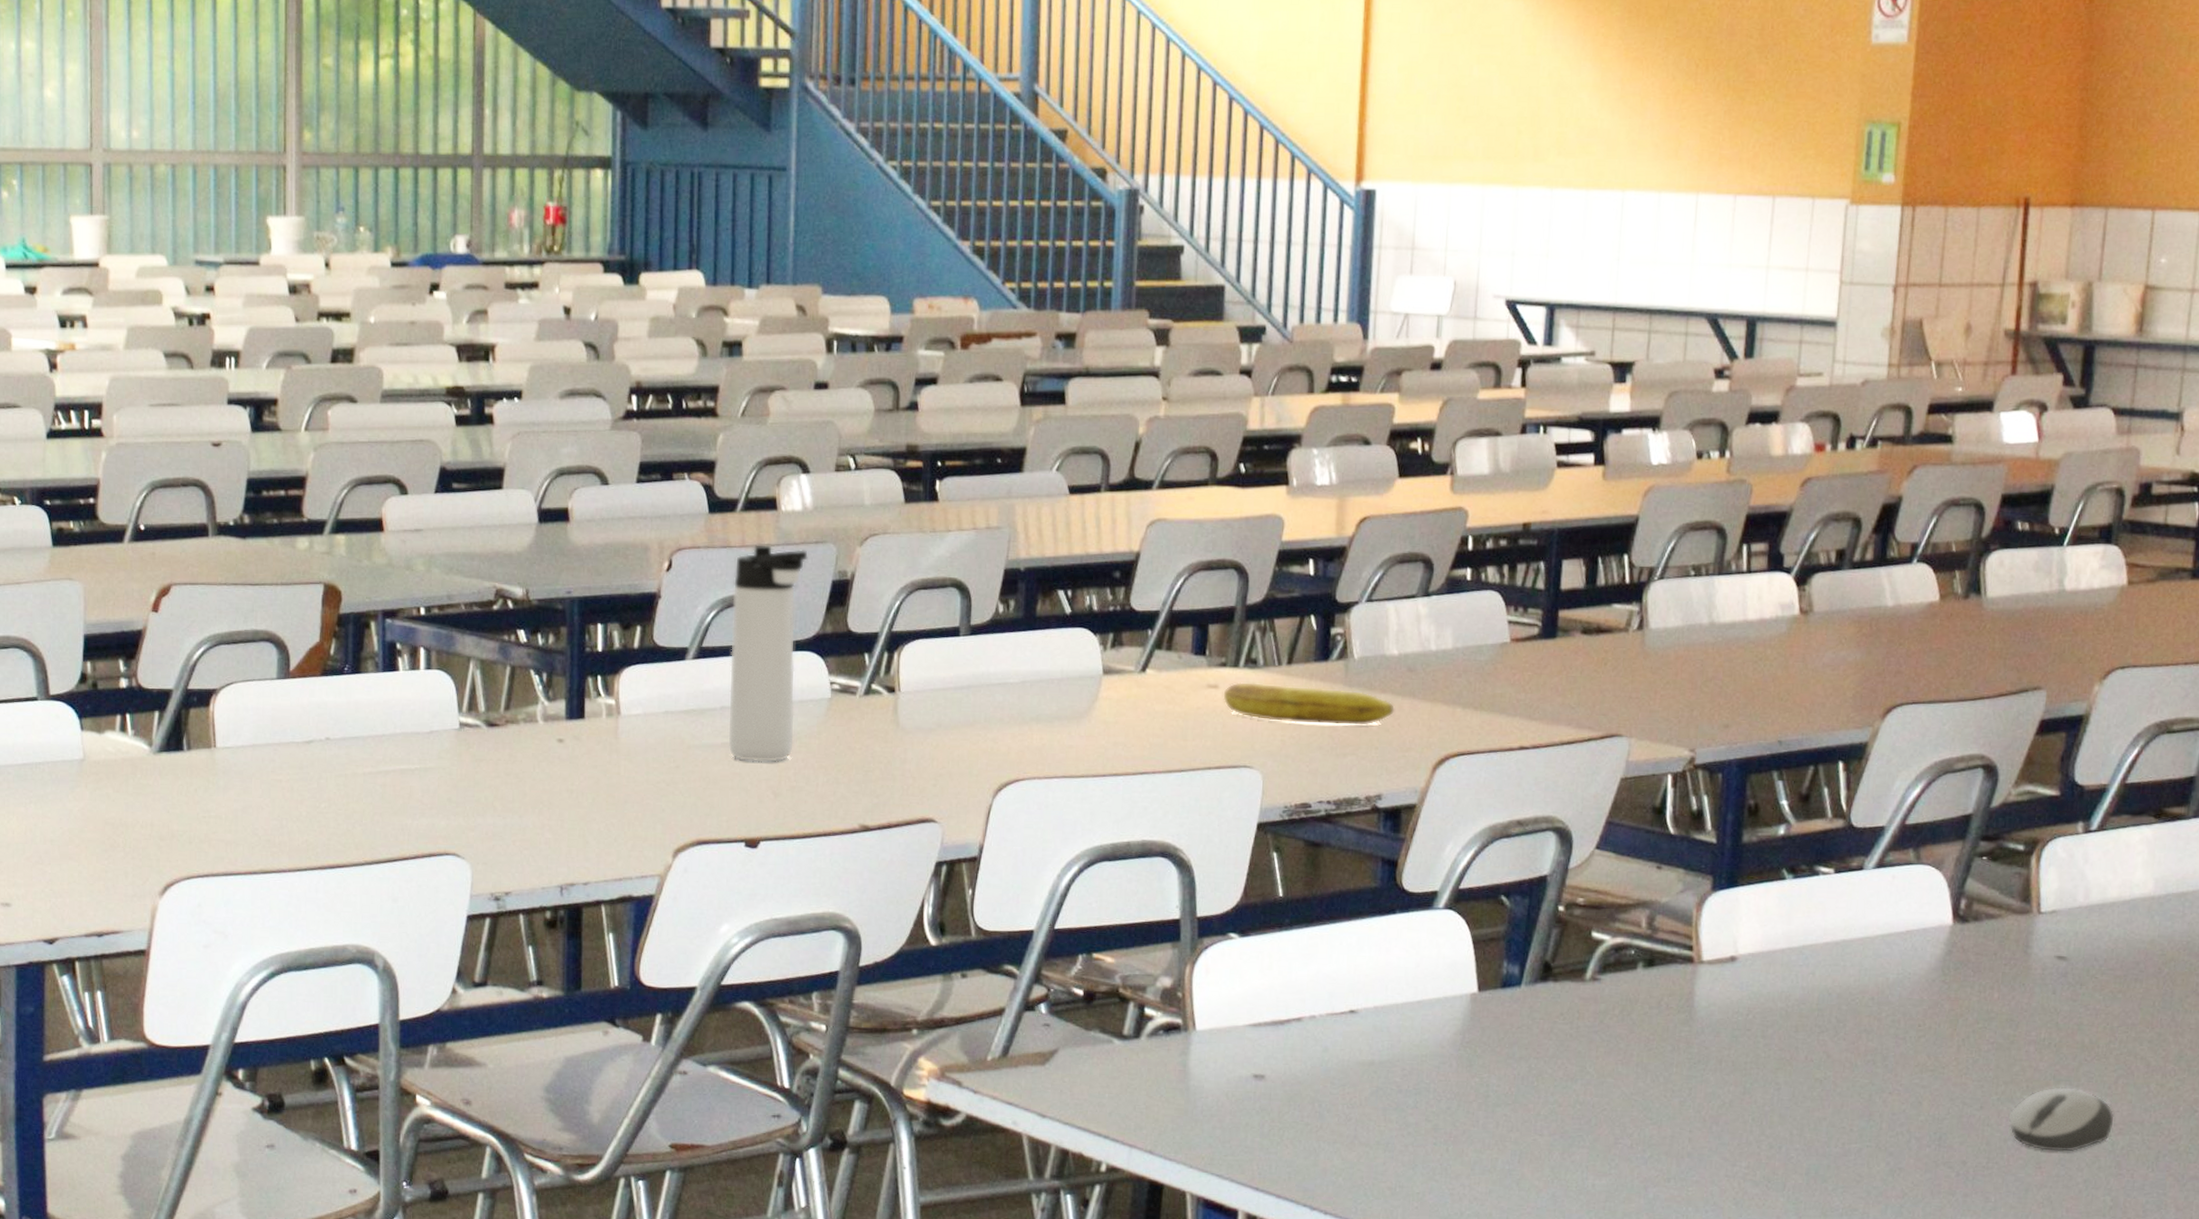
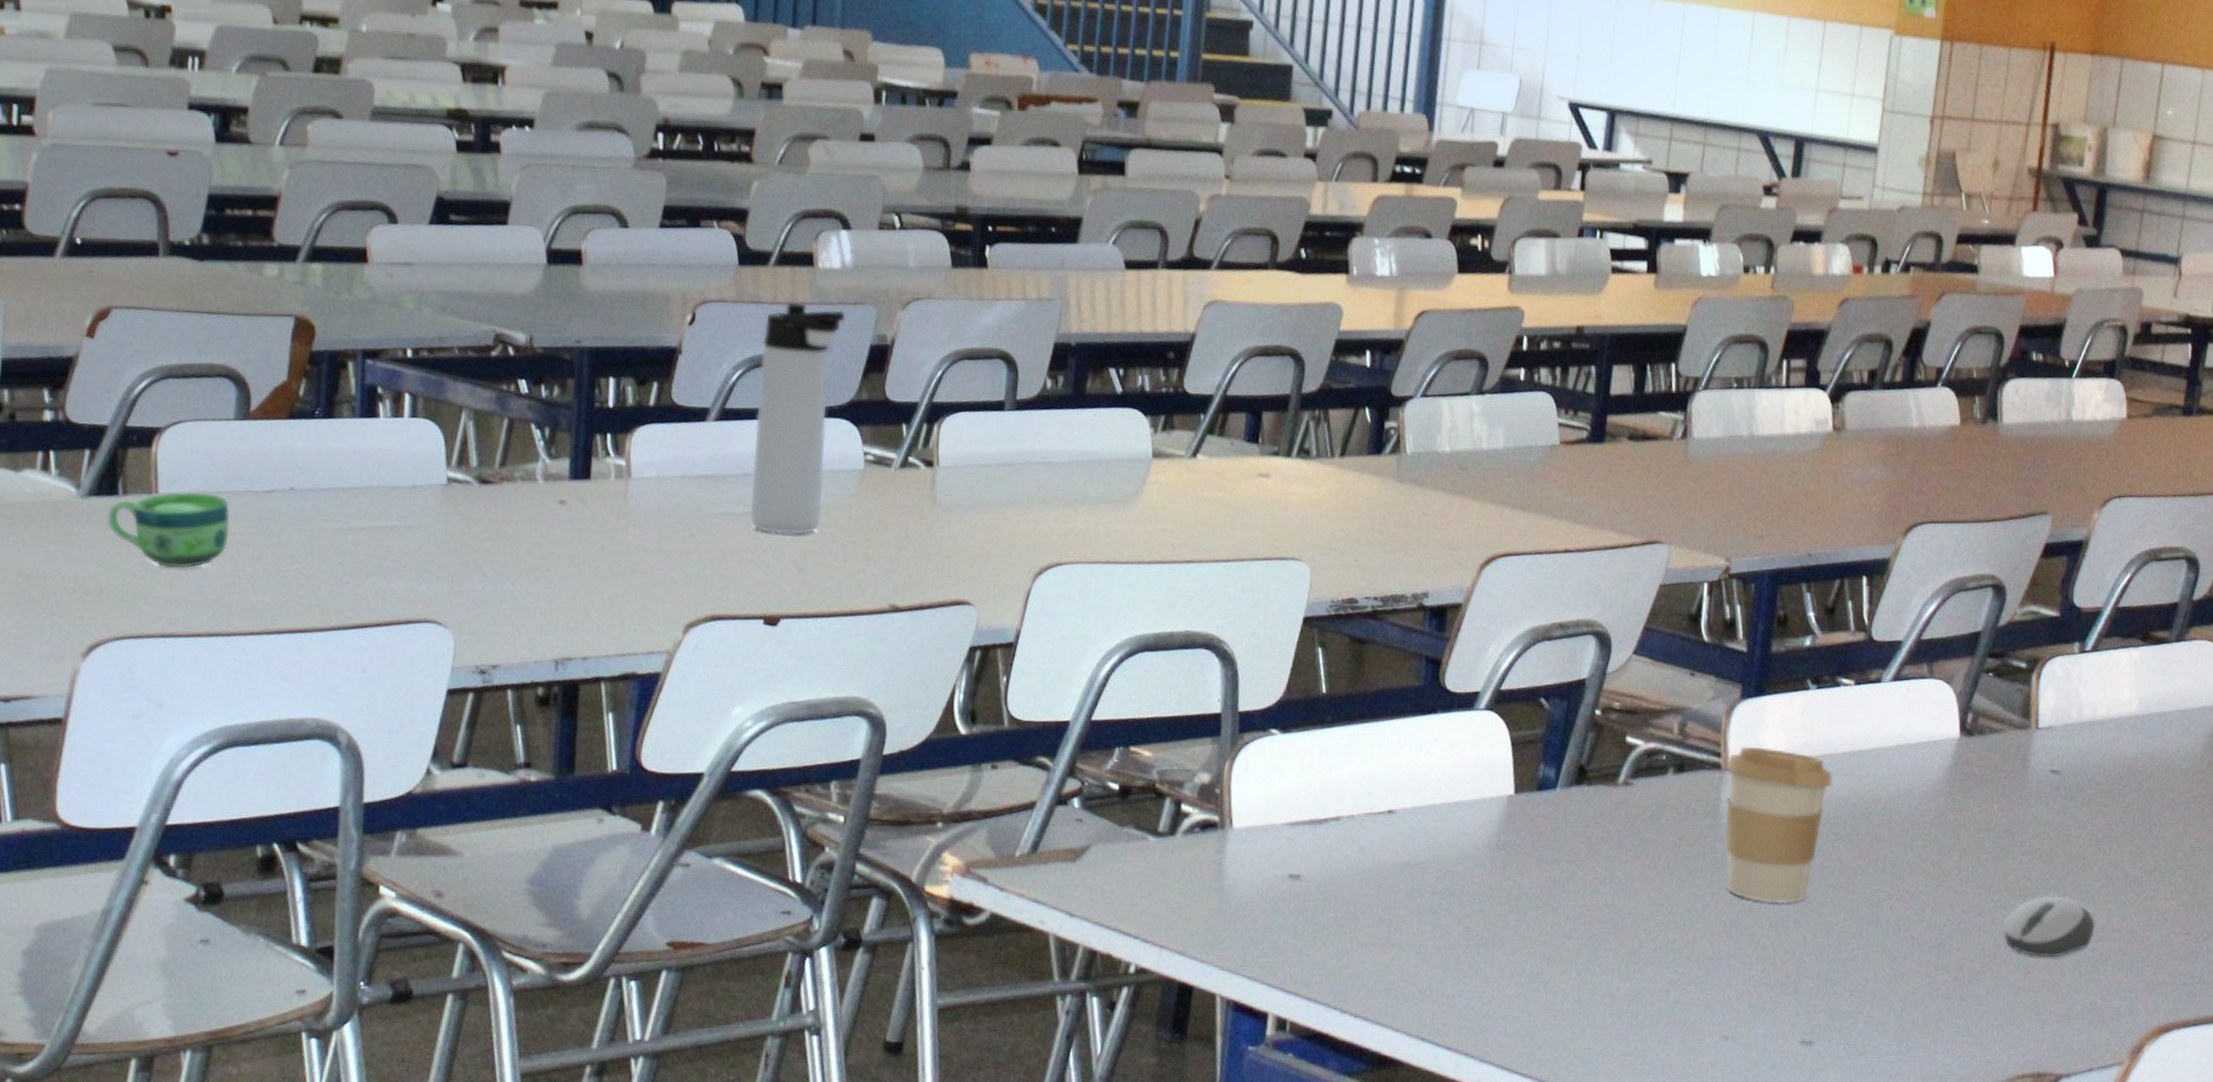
cup: none [175,745,277,814] -> present [107,492,230,568]
banana: present [1223,682,1394,725] -> none [1274,472,1444,522]
coffee cup: none [1698,938,1815,1098] -> present [1725,746,1833,904]

